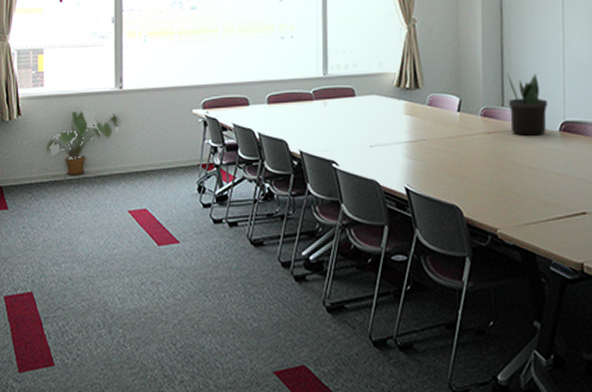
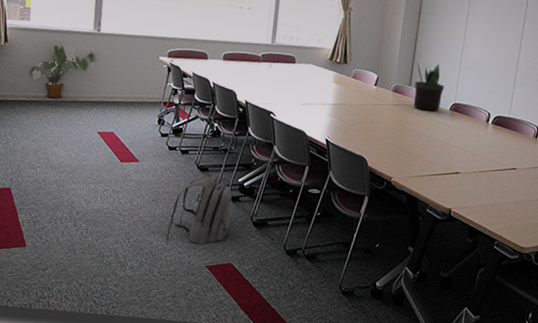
backpack: none [221,251,297,344] -> present [166,176,232,245]

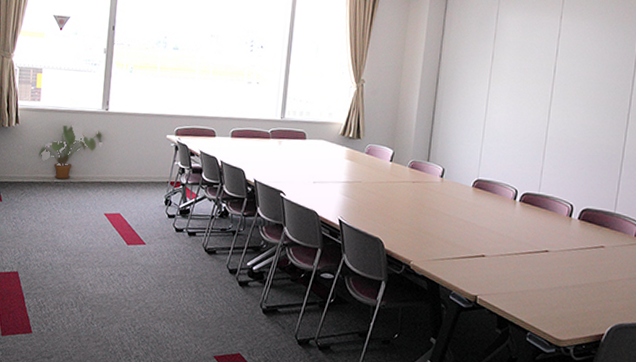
backpack: present [166,176,232,245] -> none [172,259,241,334]
planter: present [413,62,444,112] -> none [432,135,466,189]

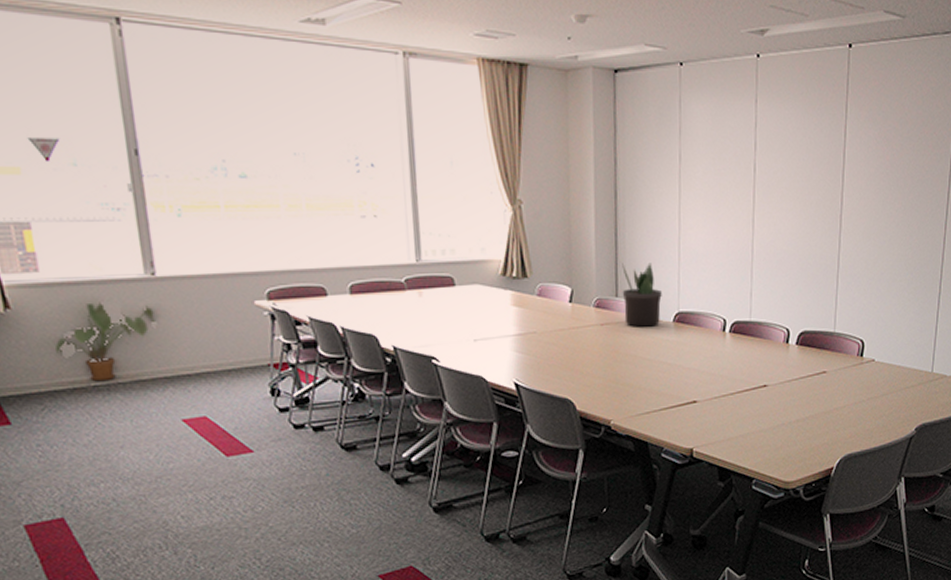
planter: none [432,135,466,189] -> present [622,262,662,327]

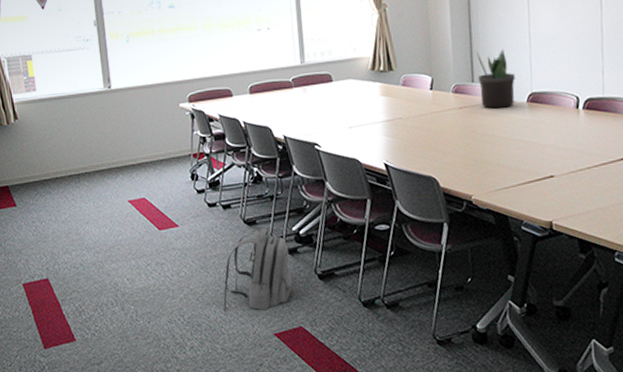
house plant: present [55,302,155,382] -> none [45,111,110,172]
backpack: none [313,455,401,554] -> present [223,228,292,313]

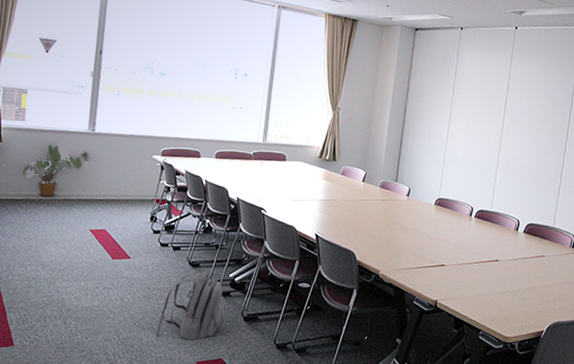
house plant: none [45,111,110,172] -> present [22,144,88,197]
planter: present [476,49,515,109] -> none [399,159,429,206]

